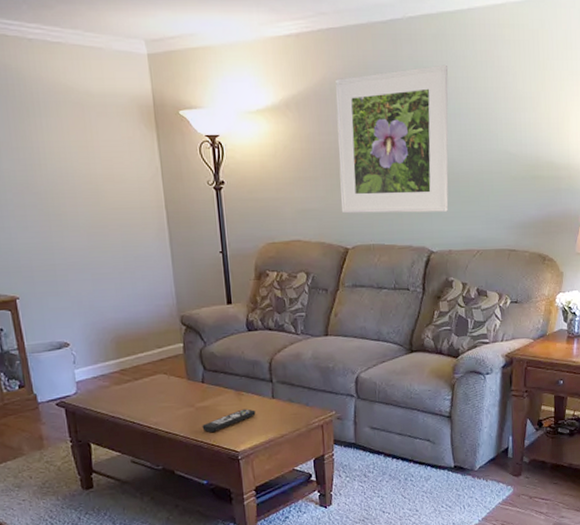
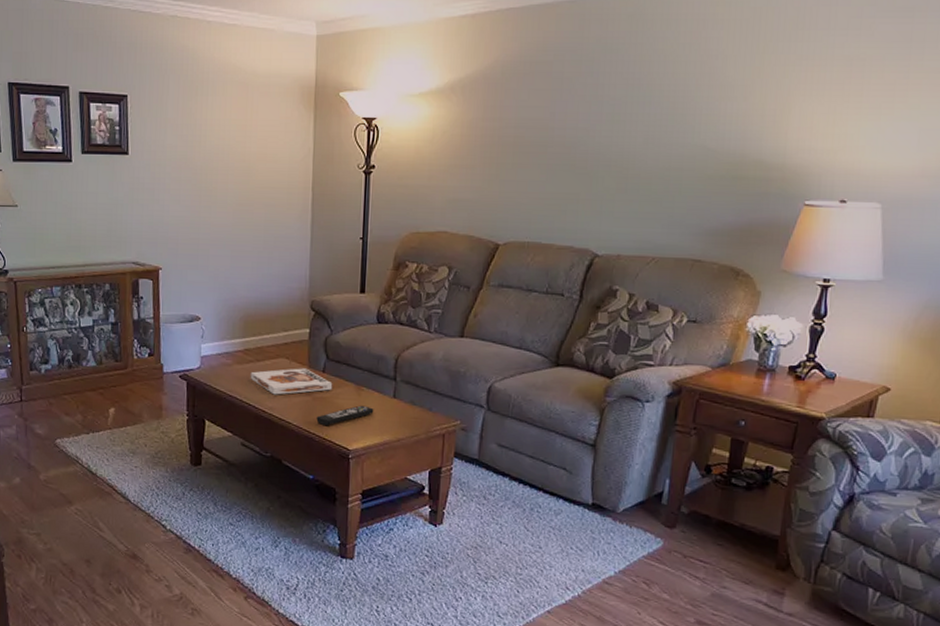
board game: none [130,381,214,410] -> present [250,368,333,395]
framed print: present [336,64,449,214] -> none [496,47,642,211]

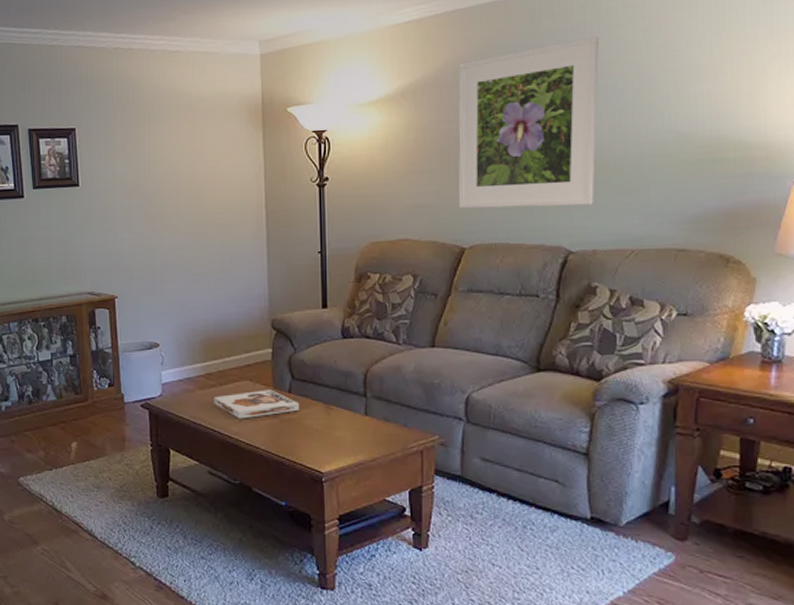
remote control: present [316,405,374,425] -> none [285,425,345,448]
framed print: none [496,47,642,211] -> present [458,36,599,209]

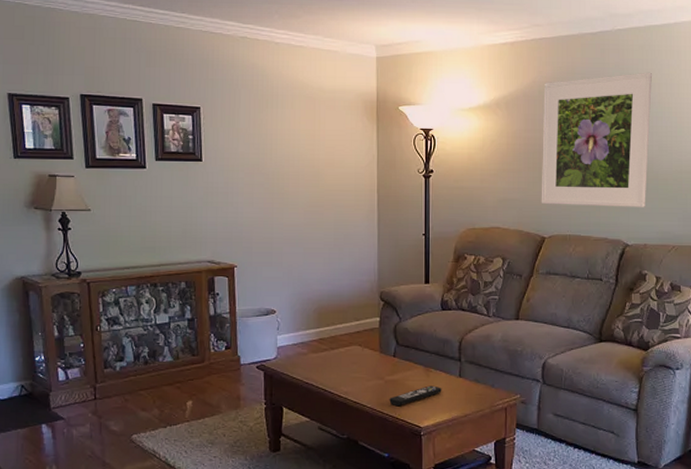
board game: present [213,389,300,419] -> none [325,354,403,380]
remote control: none [285,425,345,448] -> present [389,385,442,405]

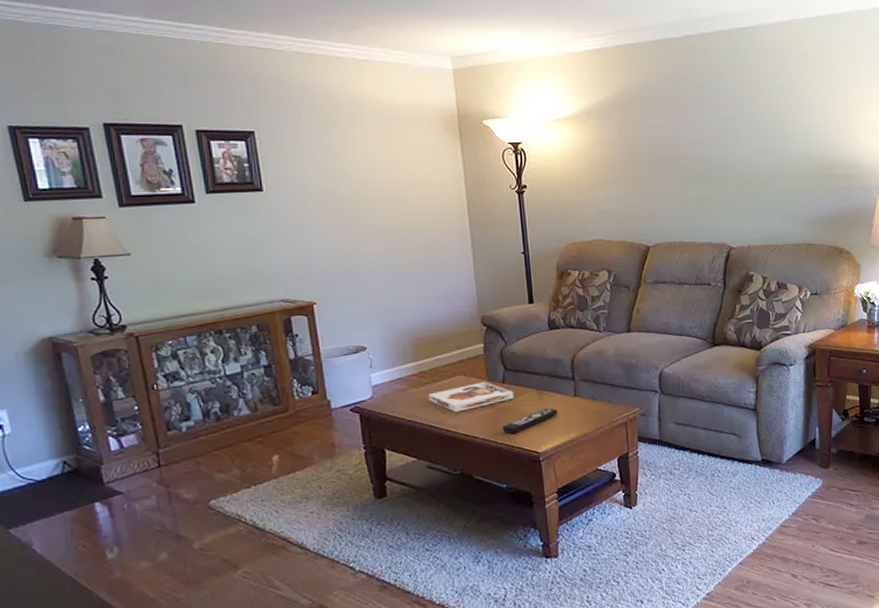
board game: none [325,354,403,380] -> present [428,381,515,413]
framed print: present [541,72,652,207] -> none [634,75,746,213]

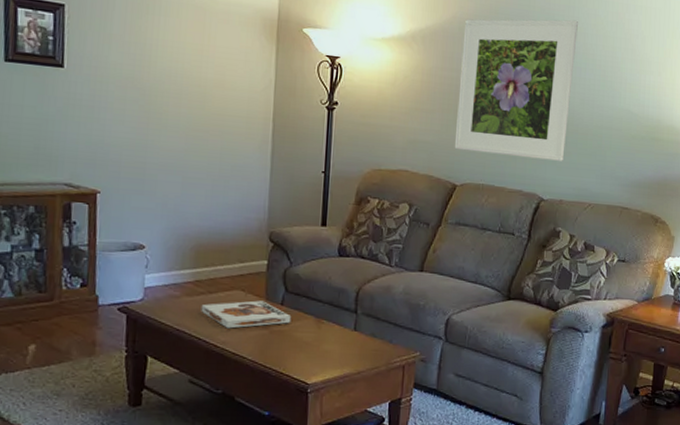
remote control: present [502,408,558,434] -> none [273,338,334,359]
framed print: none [634,75,746,213] -> present [454,19,578,161]

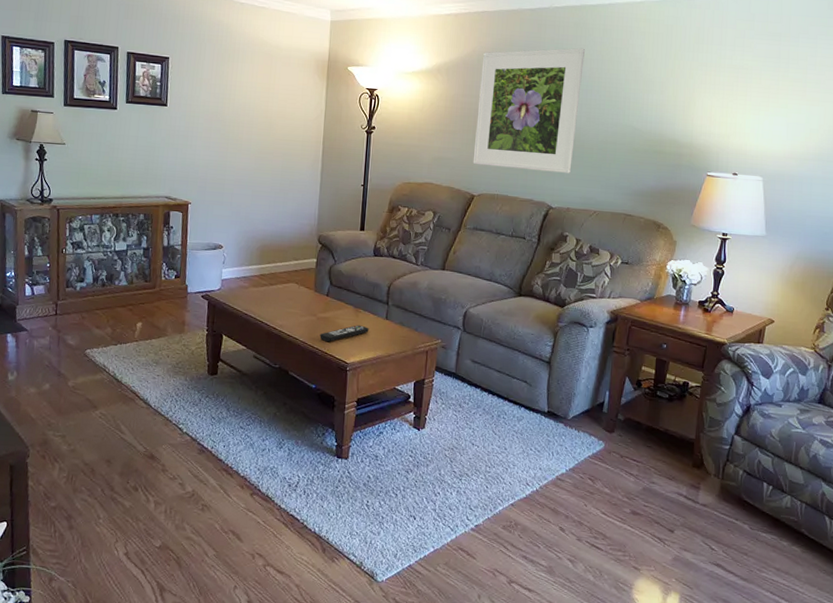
board game: present [201,300,292,329] -> none [264,292,335,315]
remote control: none [273,338,334,359] -> present [320,325,369,342]

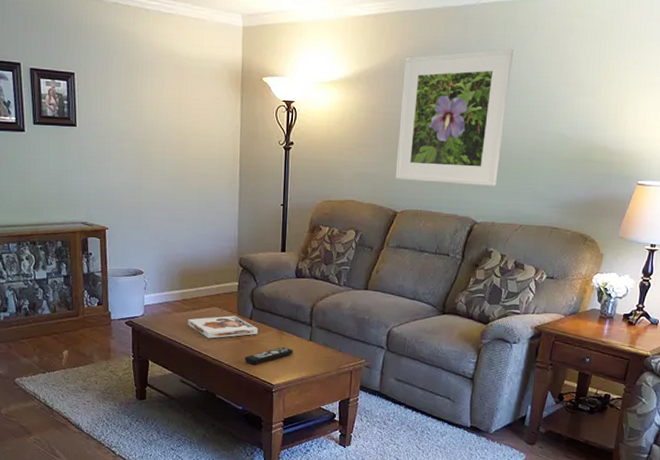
board game: none [264,292,335,315] -> present [187,315,259,339]

